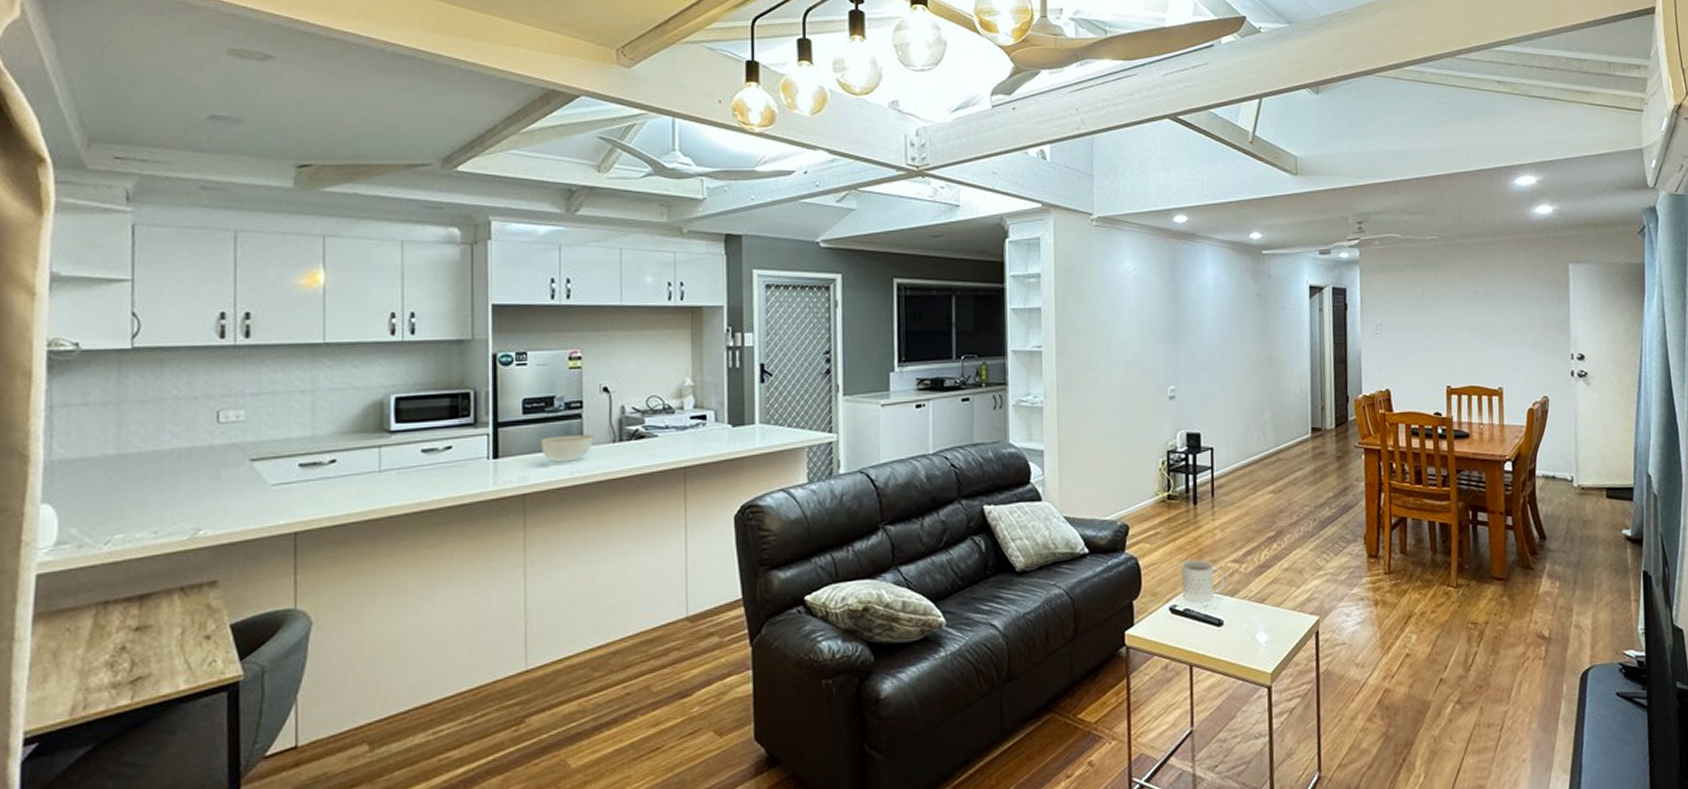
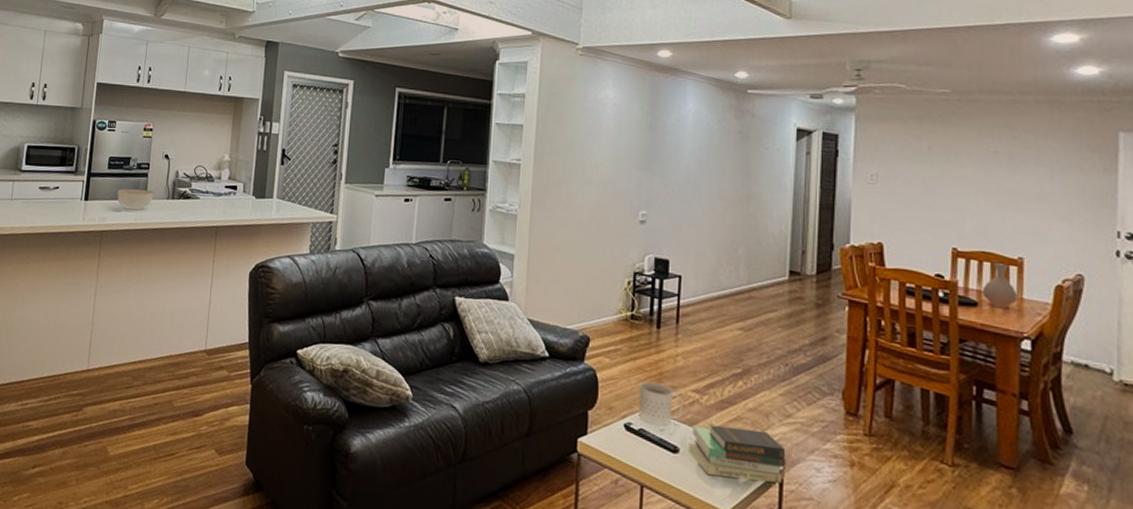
books: none [1231,587,1321,642] -> present [688,424,786,483]
vase: none [1473,395,1500,437] -> present [983,263,1018,309]

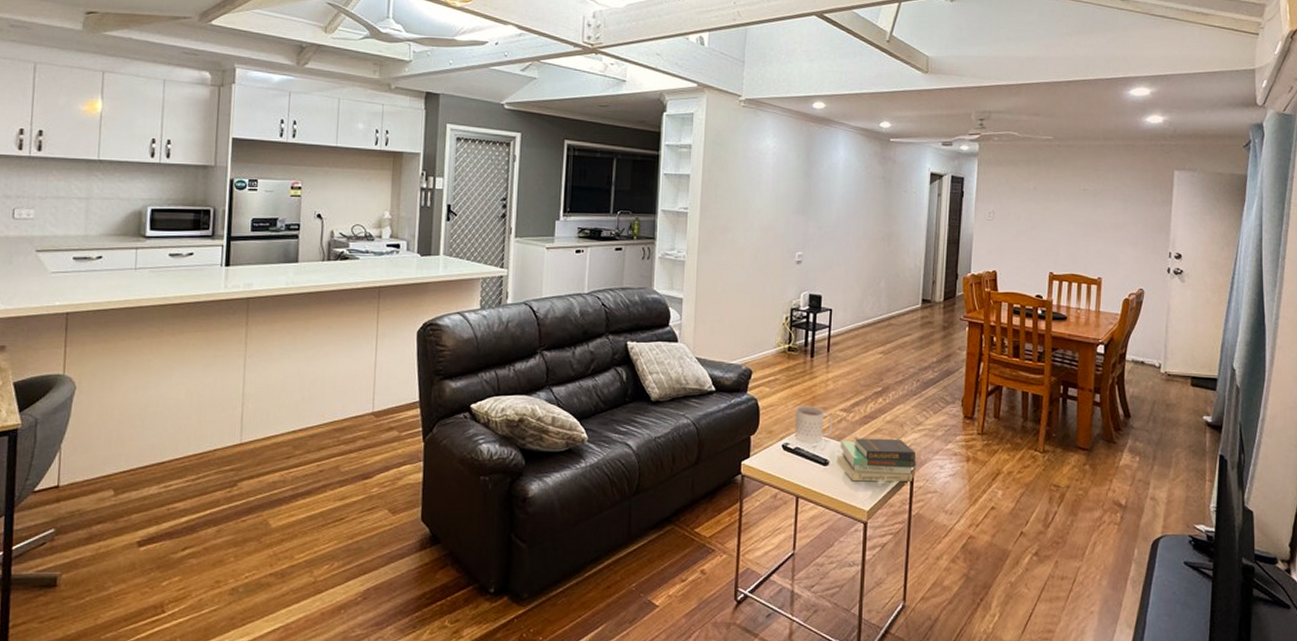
bowl: present [117,188,154,211] -> none [264,251,306,274]
vase: present [983,263,1018,309] -> none [1071,283,1096,320]

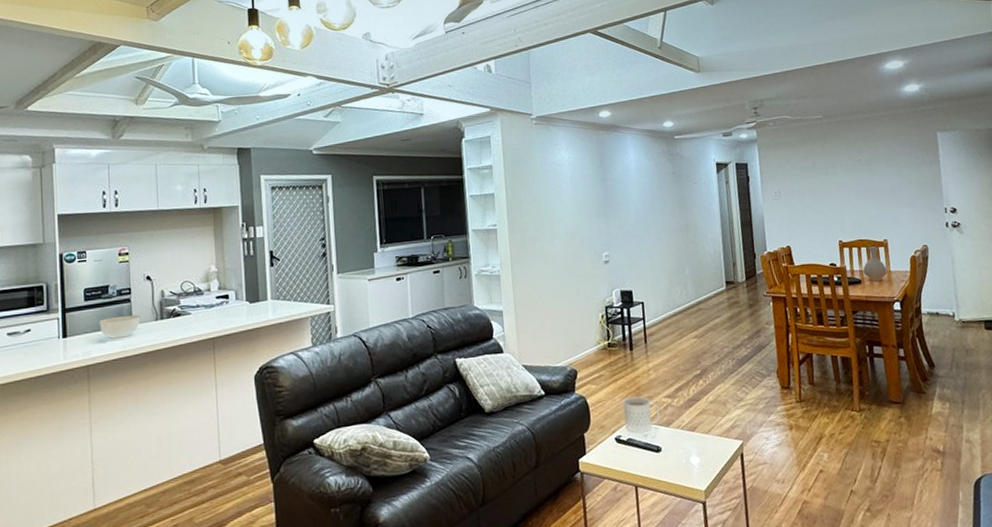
bowl: none [264,251,306,274] -> present [99,314,140,339]
books: present [837,438,917,482] -> none [668,416,744,464]
vase: none [1071,283,1096,320] -> present [863,246,887,282]

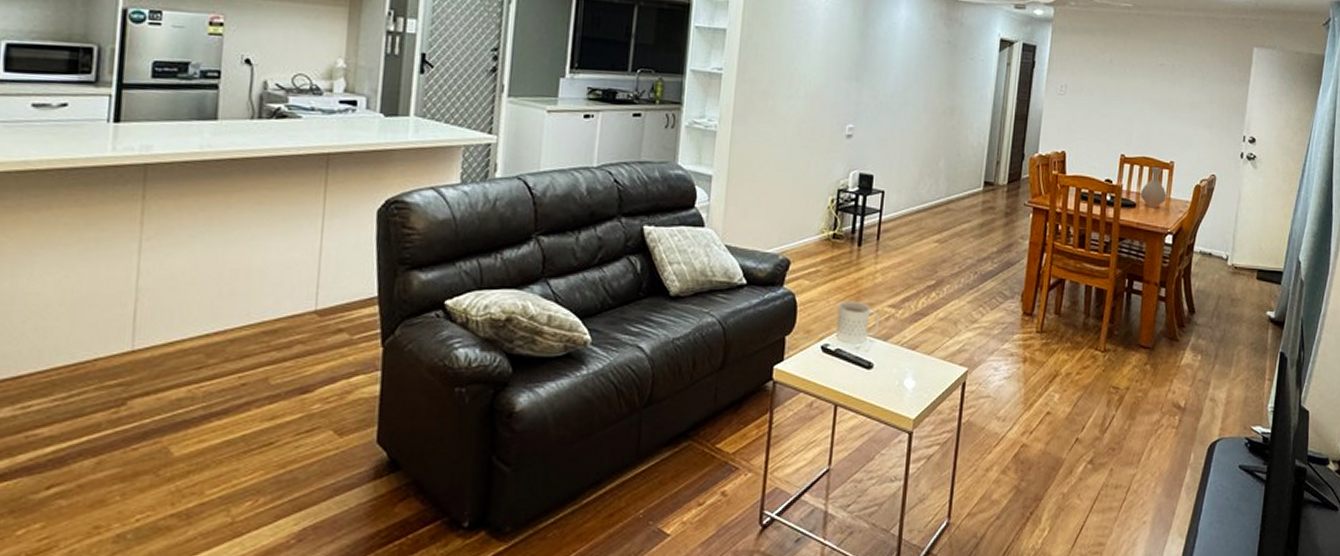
bowl: present [99,314,140,339] -> none [169,105,229,135]

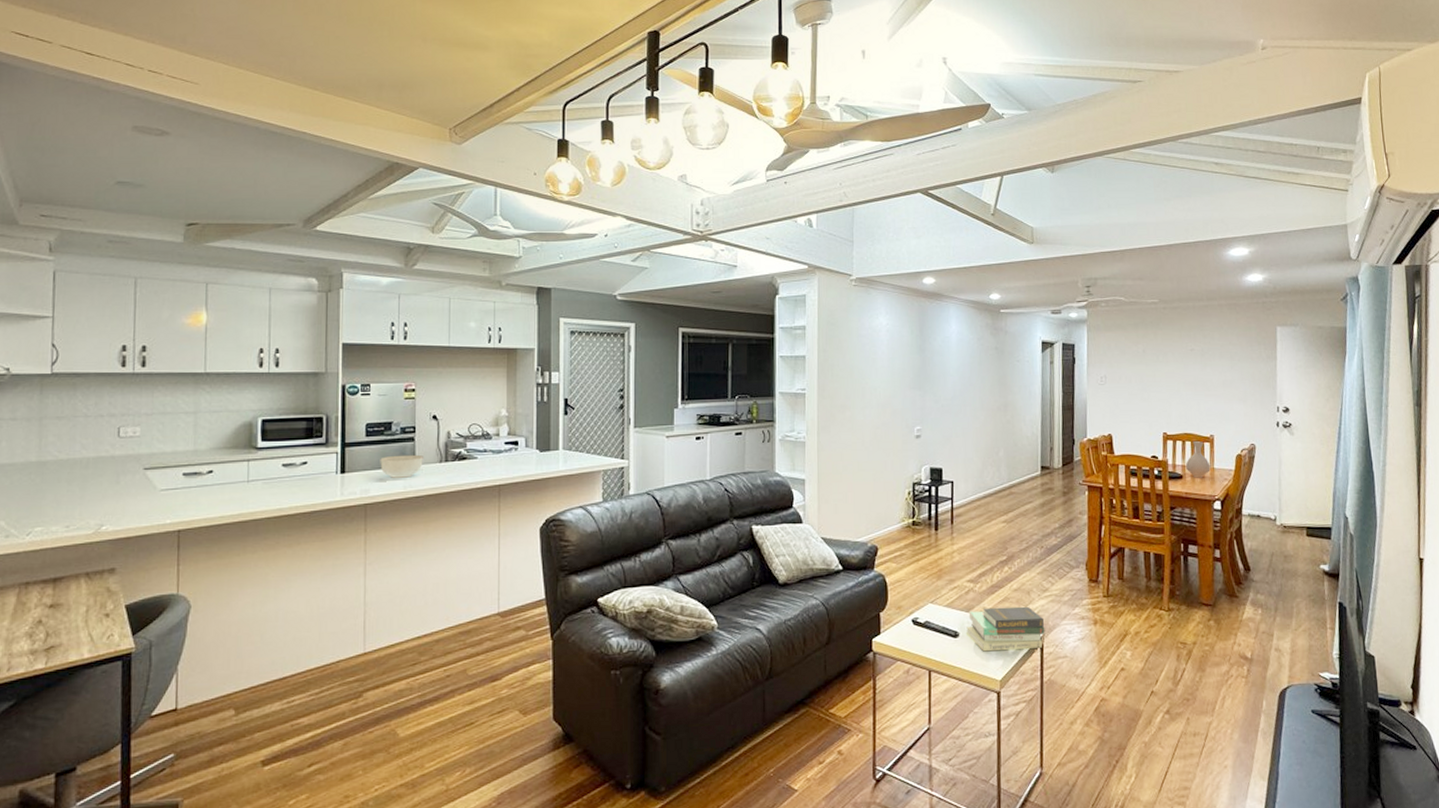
bowl: none [169,105,229,135] -> present [380,454,423,478]
mug: present [836,300,879,344] -> none [923,578,960,617]
books: none [882,337,970,387] -> present [966,606,1045,652]

